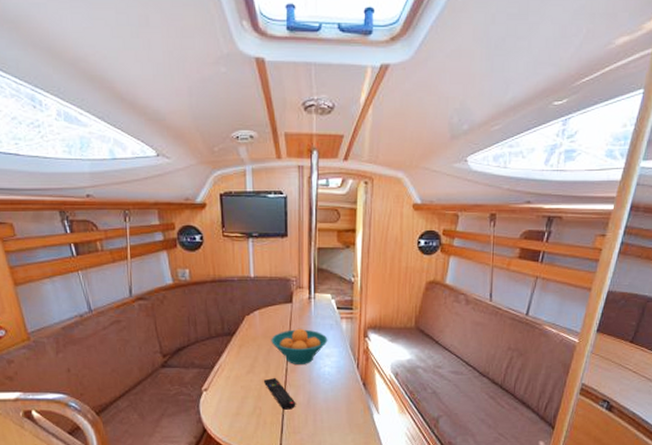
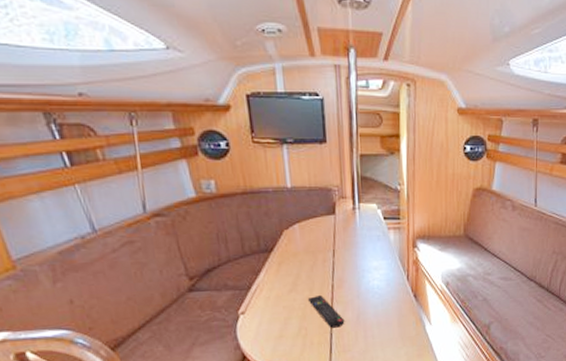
fruit bowl: present [271,328,328,364] -> none [314,241,376,280]

